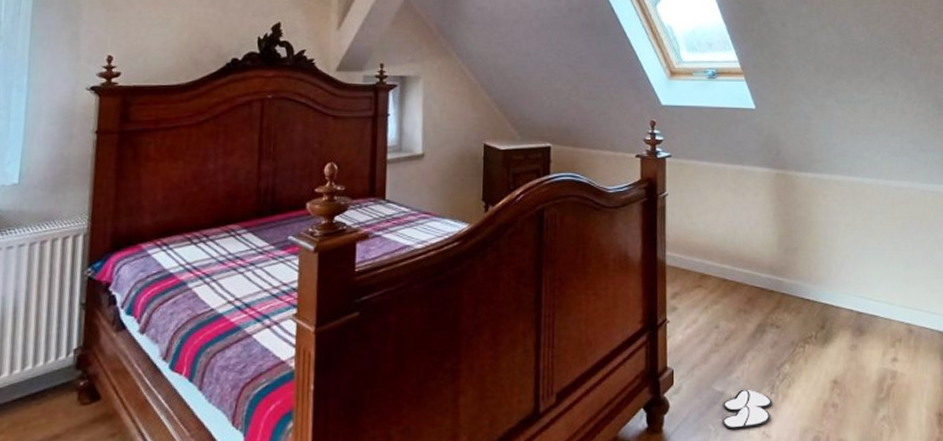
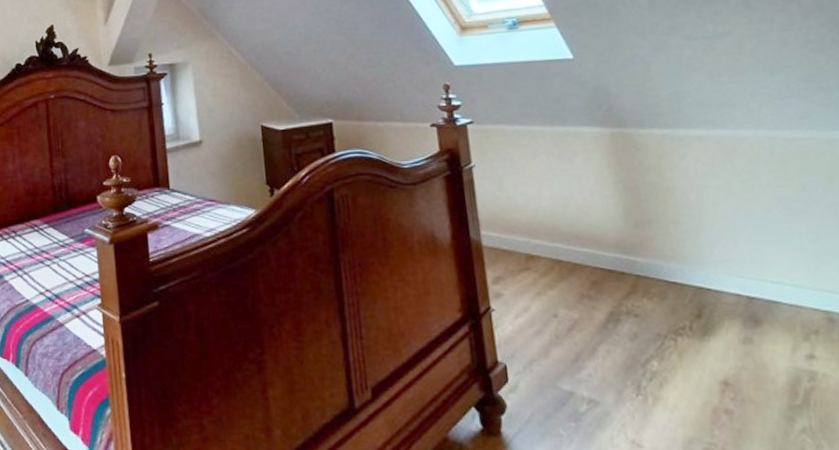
slippers: present [723,389,773,431] -> none [574,388,641,438]

